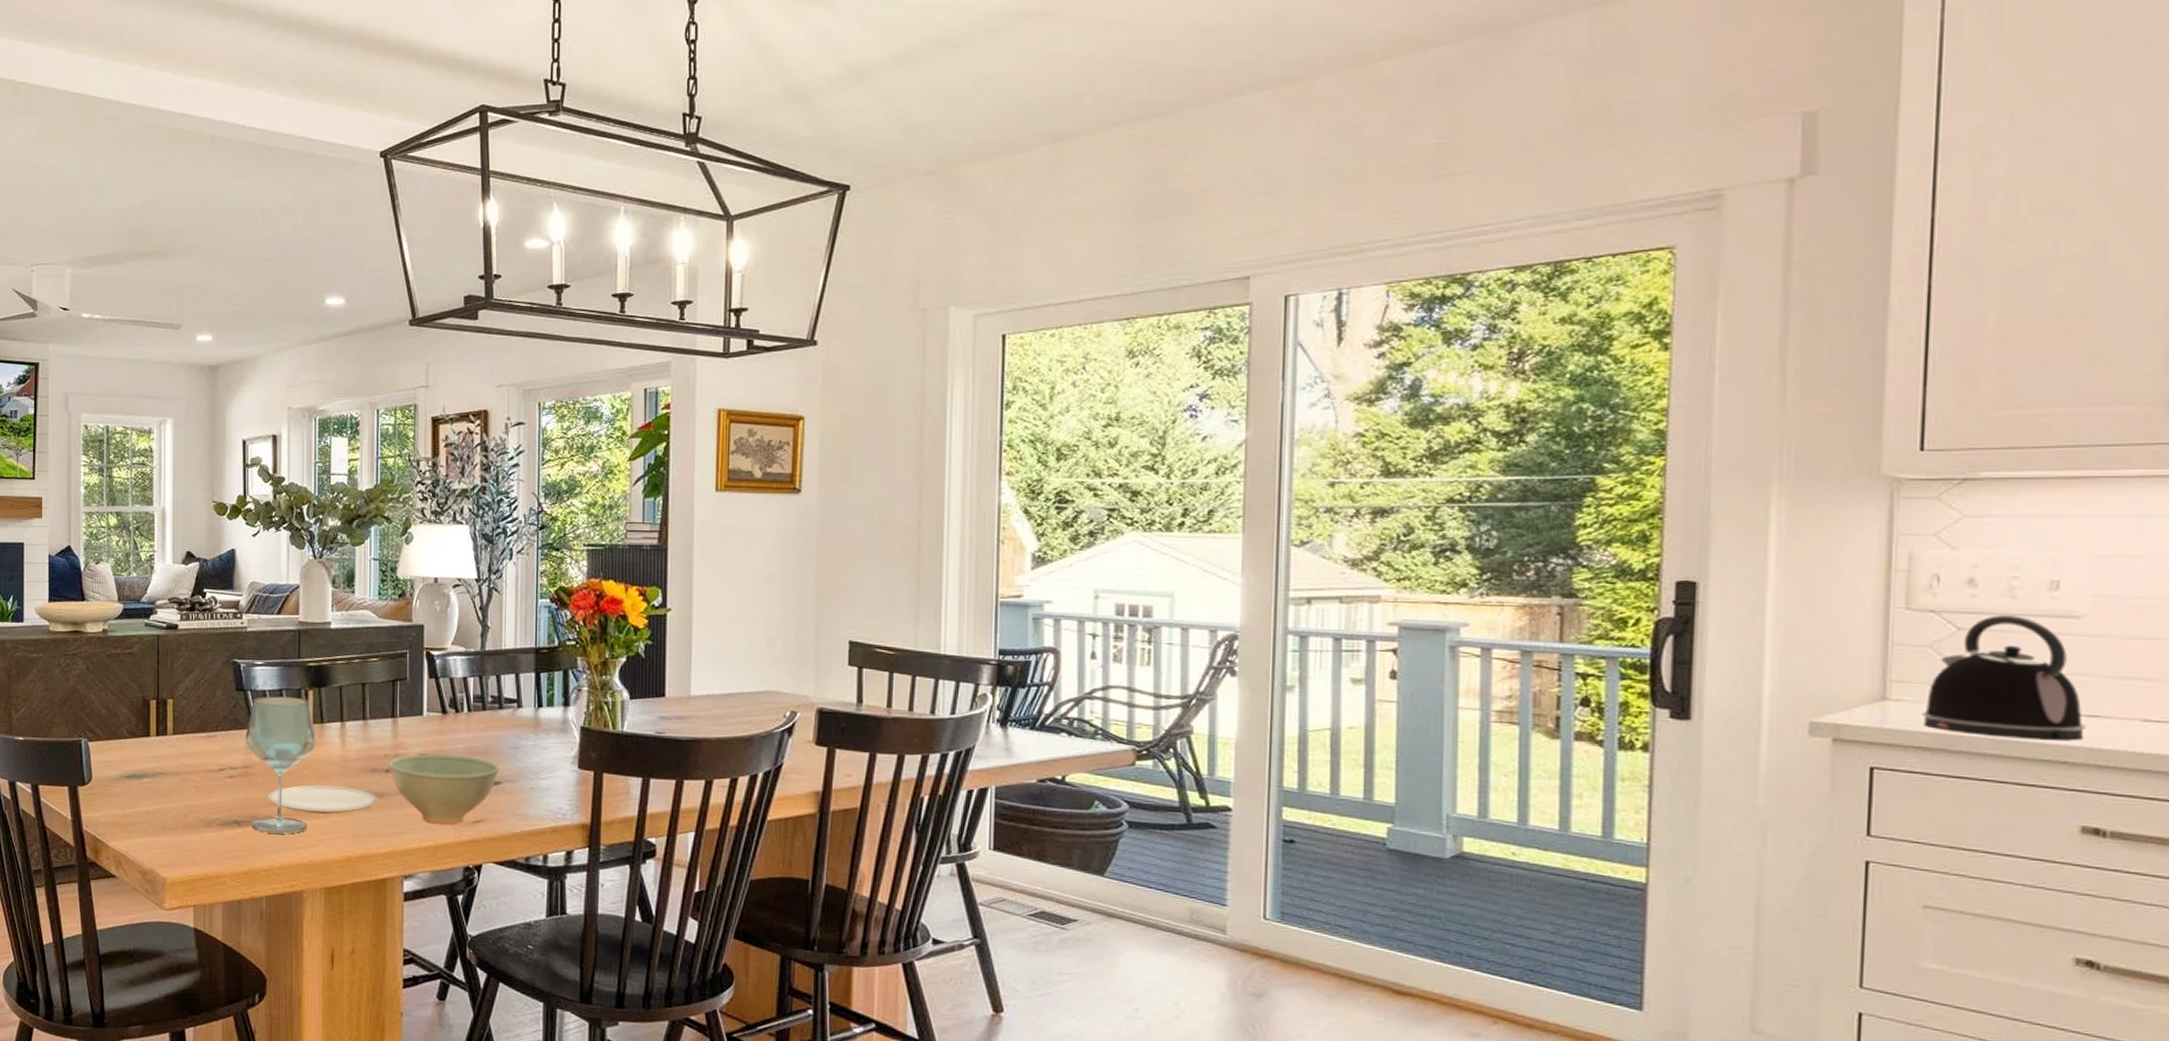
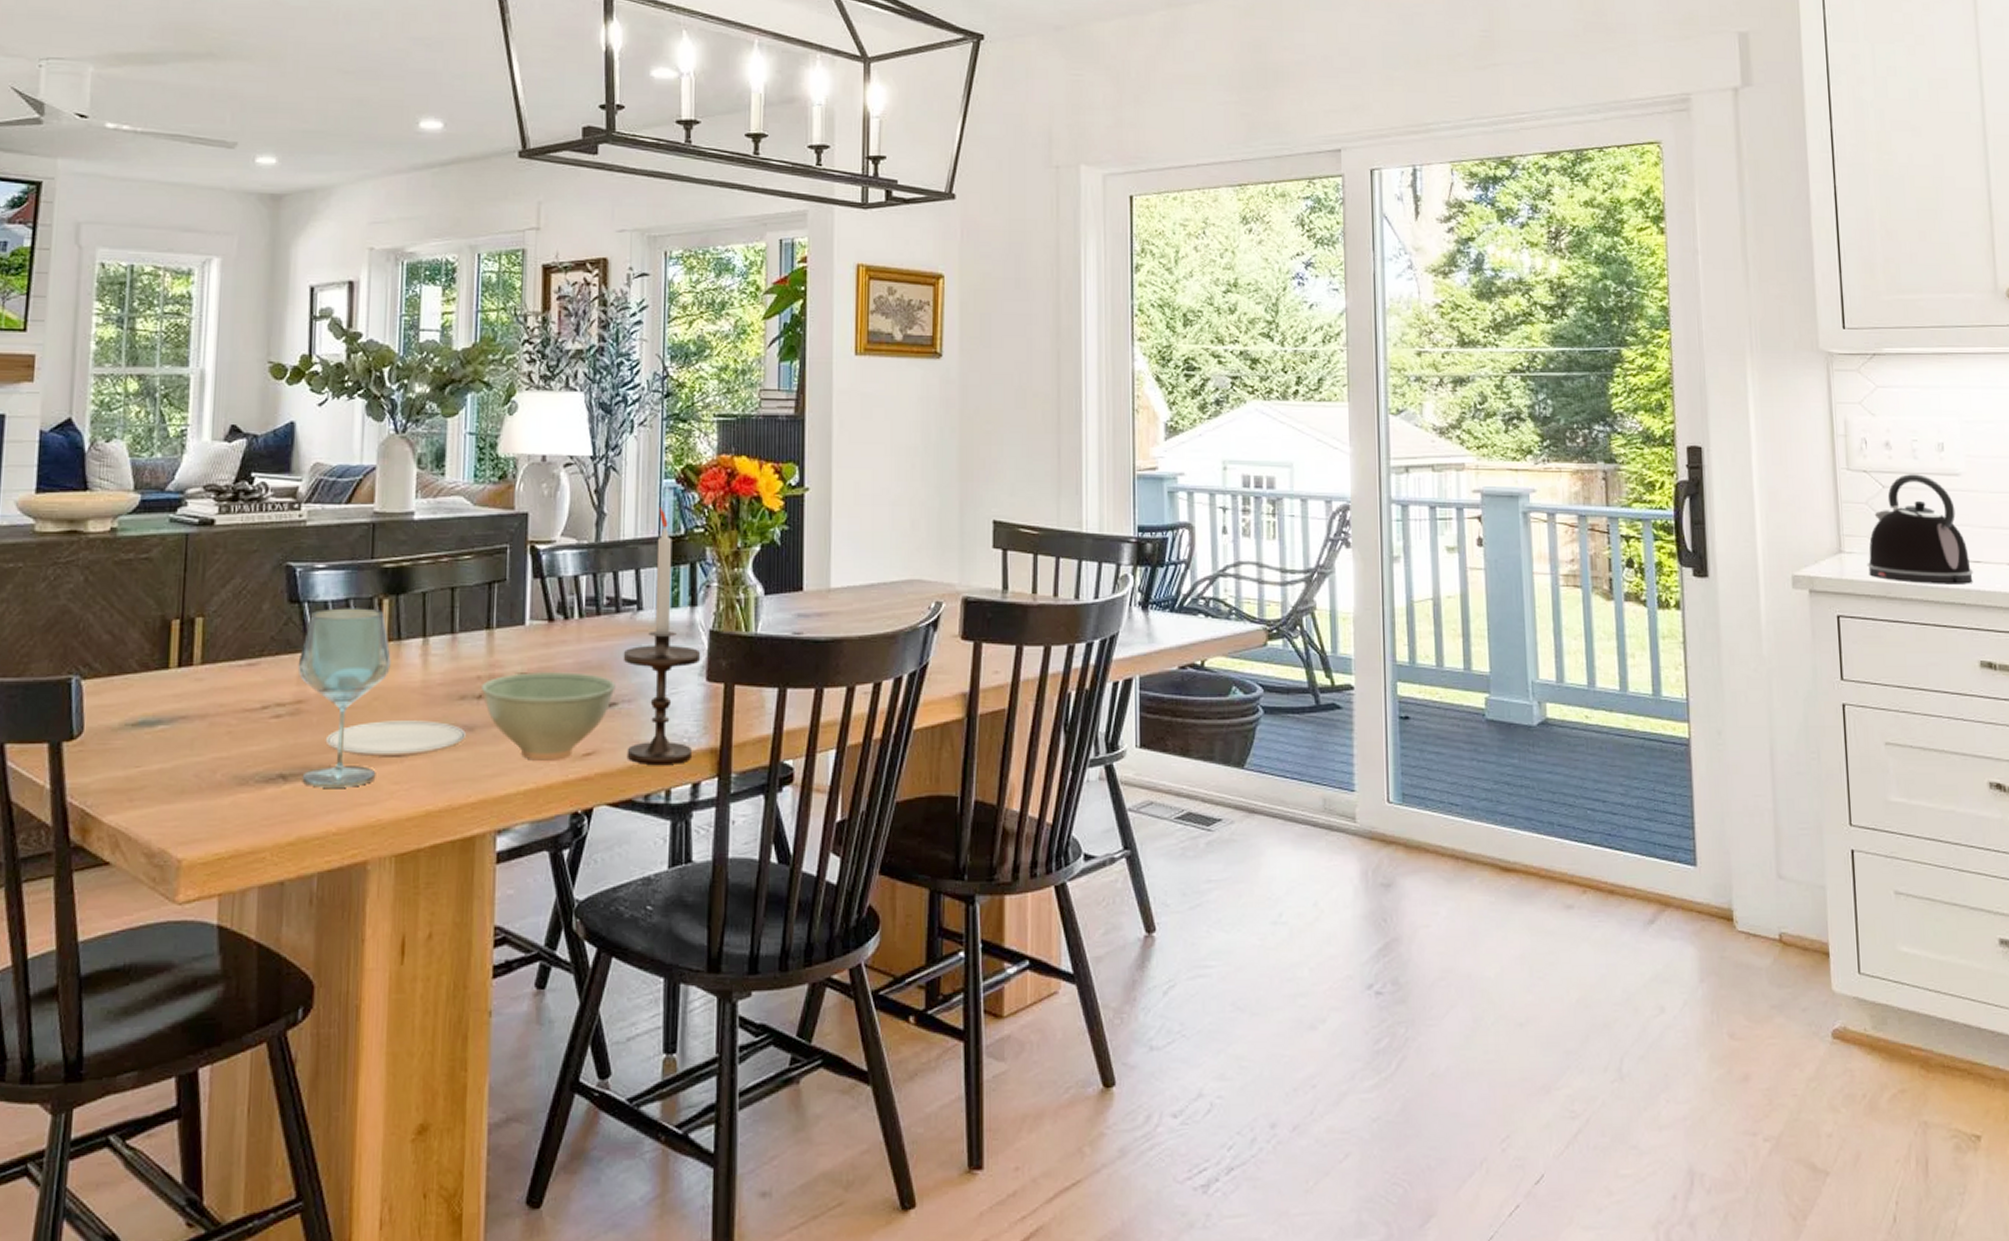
candlestick: none [505,622,573,835] -> present [623,506,701,764]

